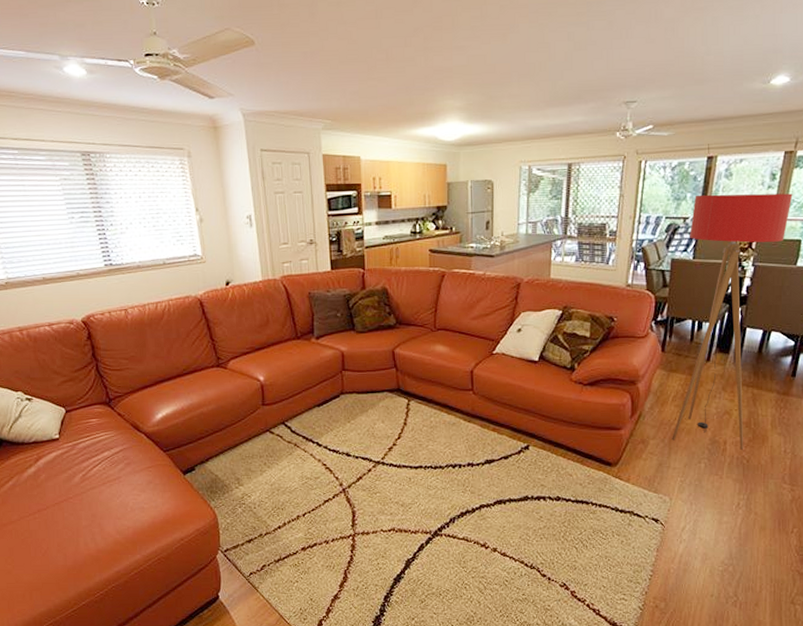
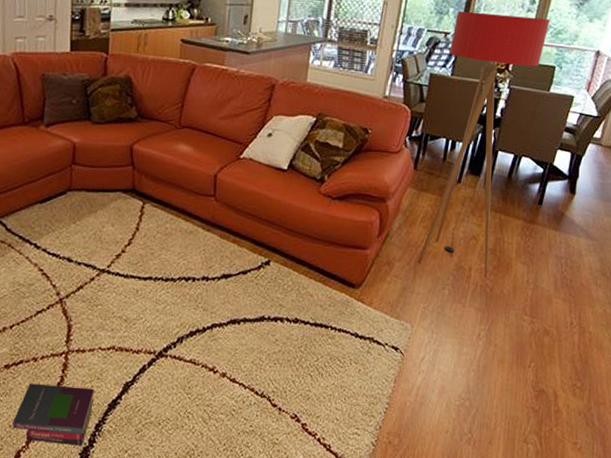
books: none [313,562,381,615] -> present [12,383,94,447]

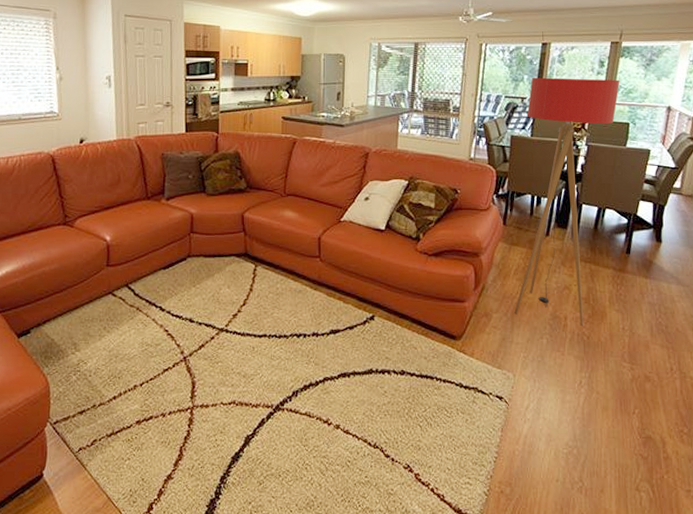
books: present [12,383,94,447] -> none [145,438,218,499]

